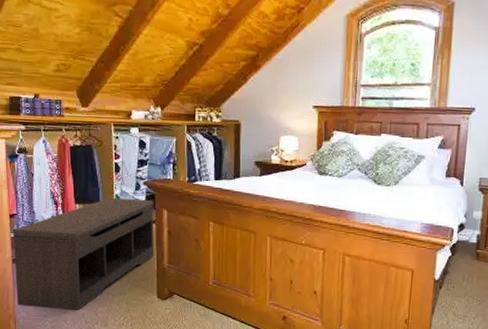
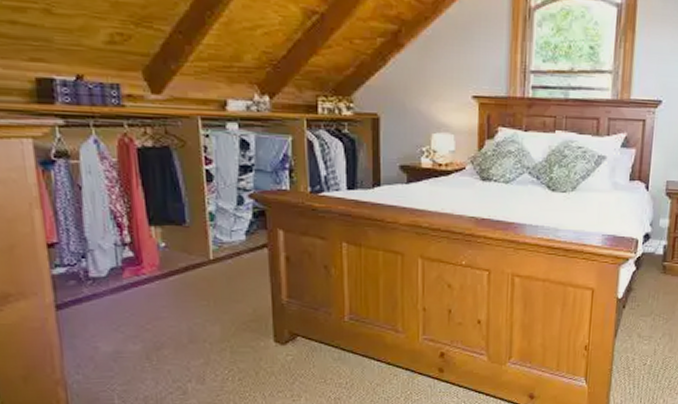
bench: present [12,197,154,310] -> none [53,216,268,367]

